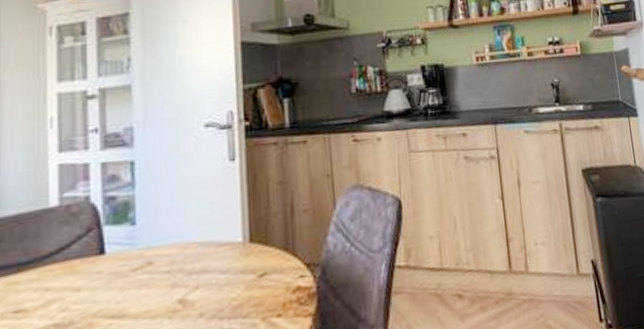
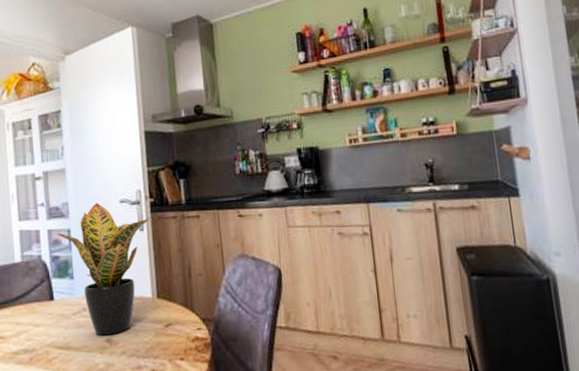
potted plant: none [114,126,244,296] -> present [57,202,150,336]

